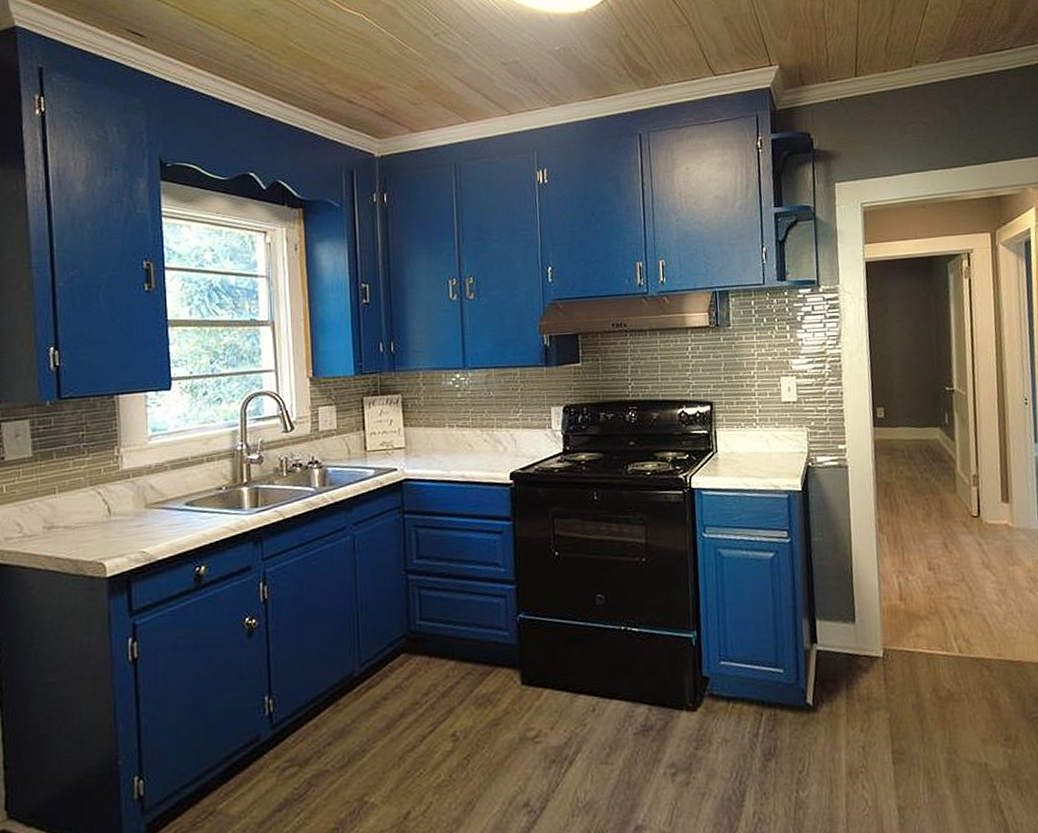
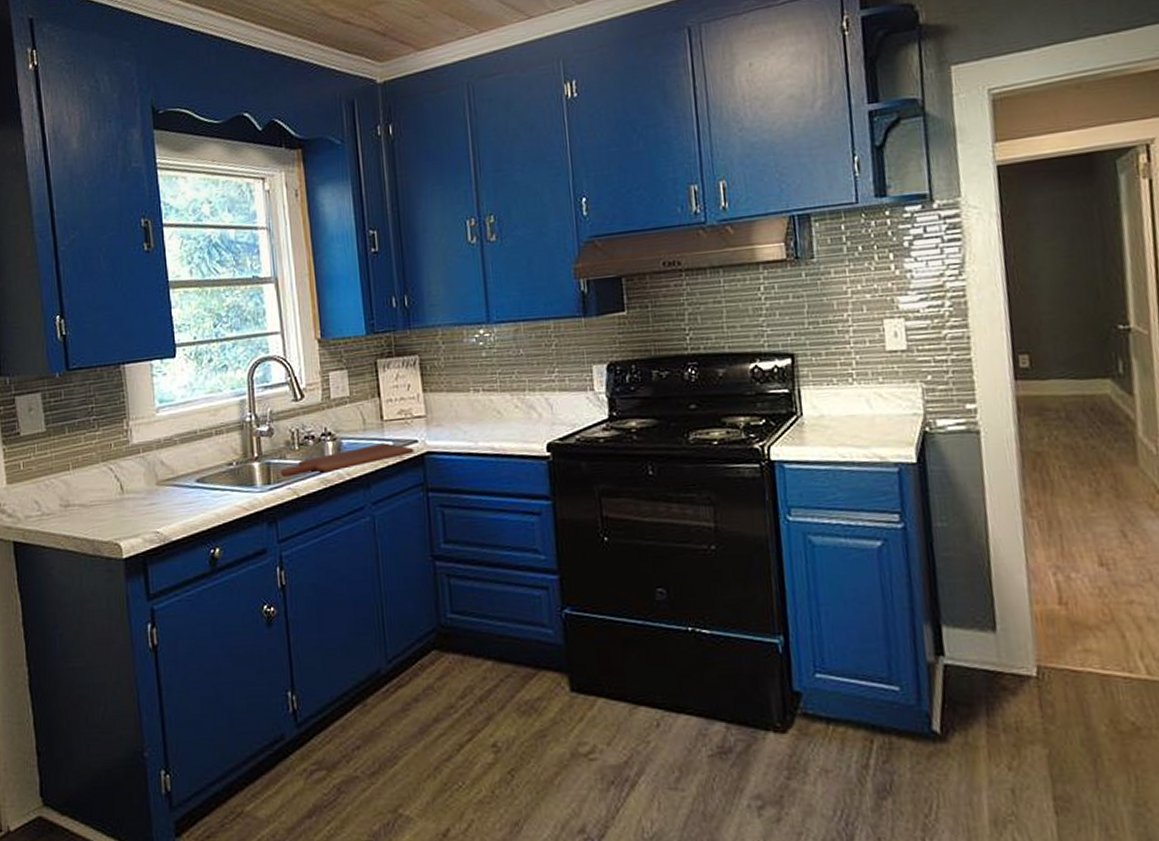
cutting board: none [269,470,394,501] -> present [281,443,414,477]

